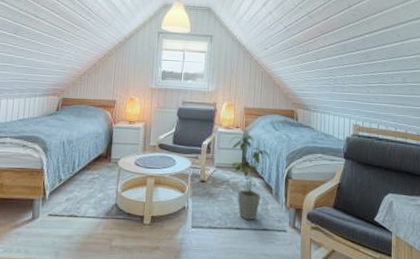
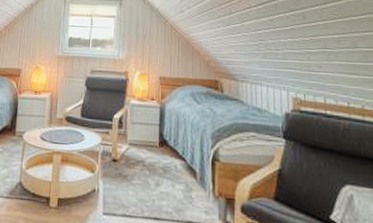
house plant: present [229,134,270,220] -> none [144,107,192,210]

